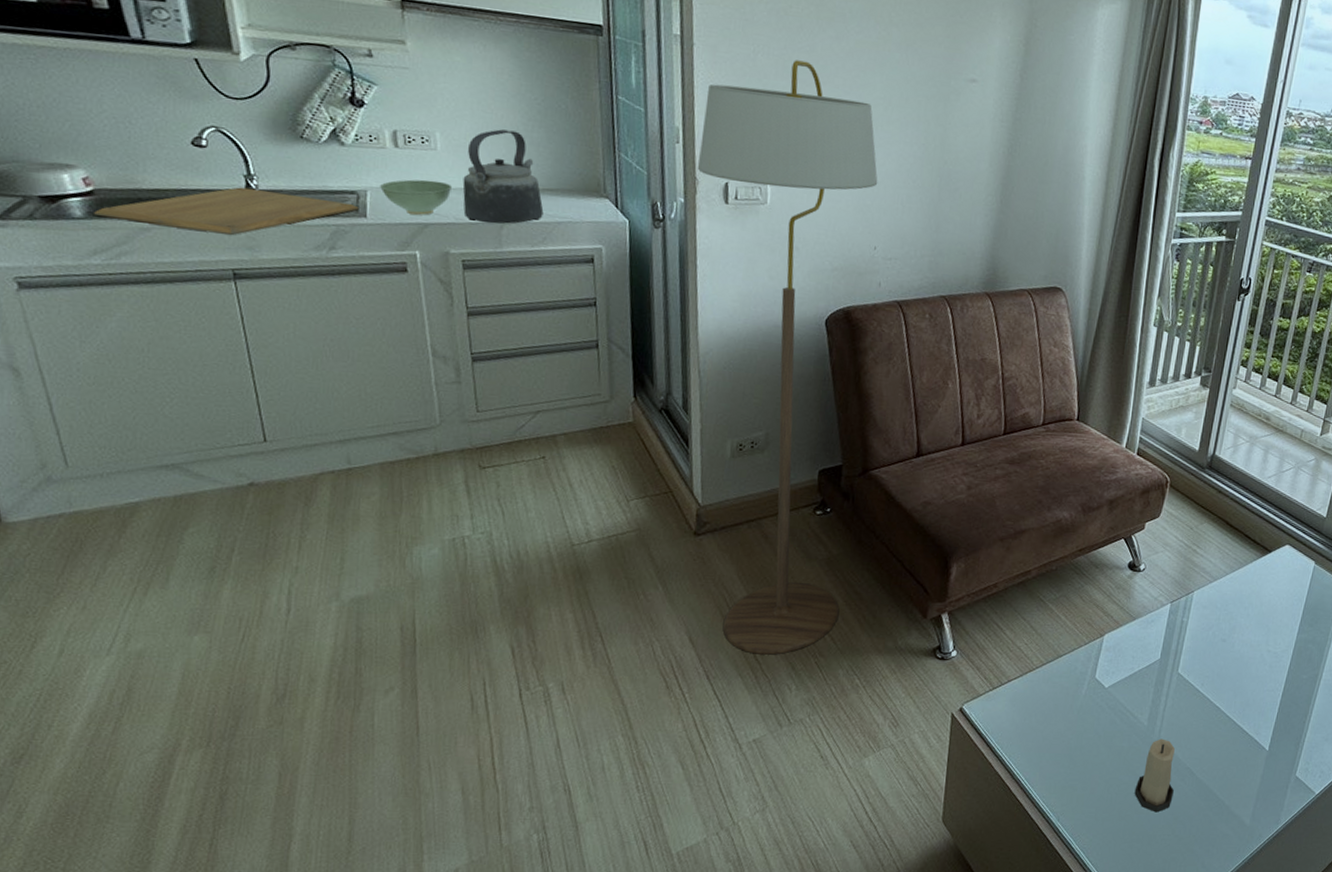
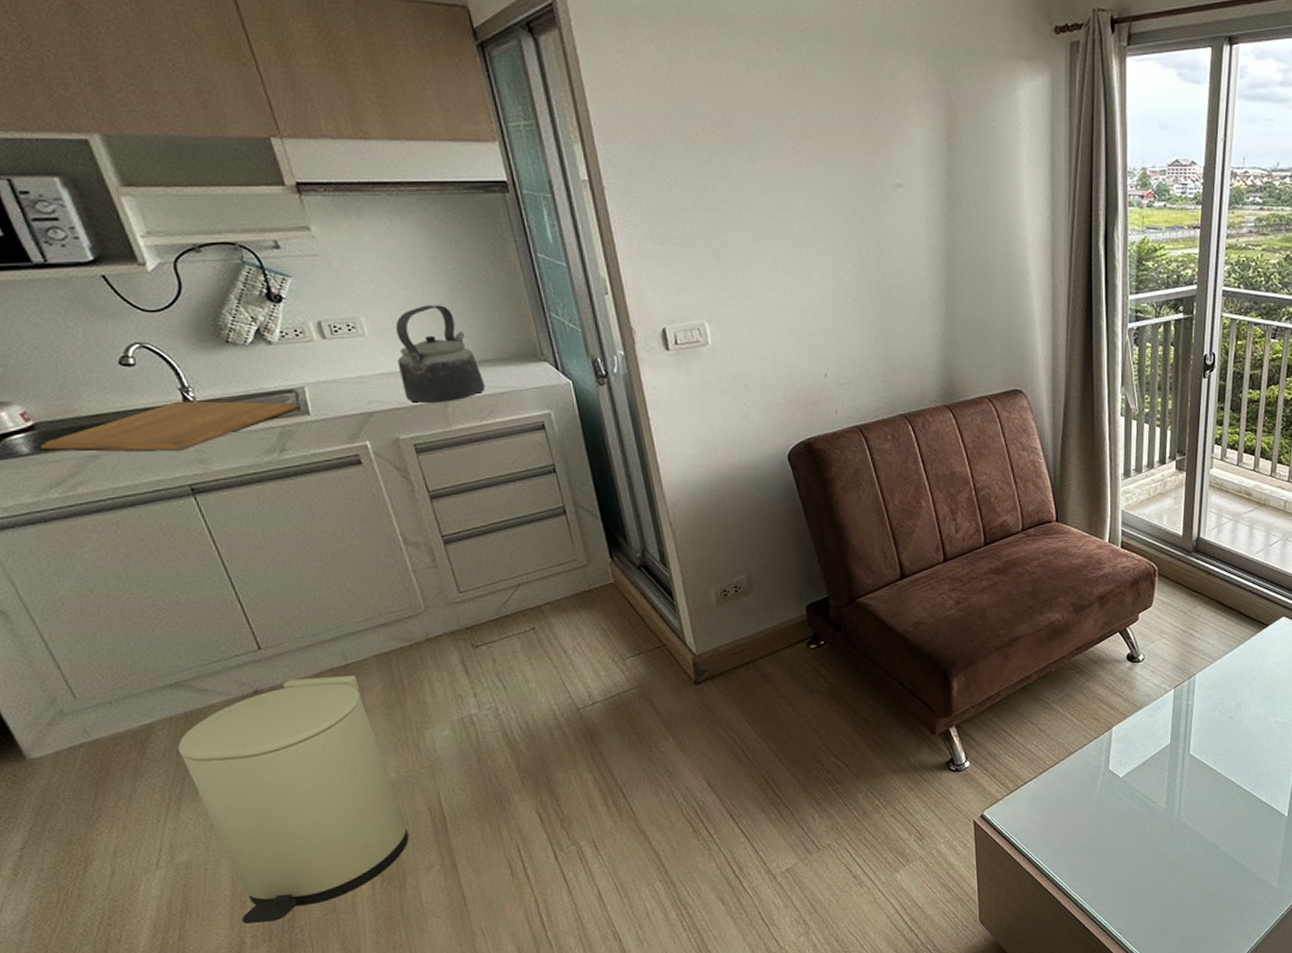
pedal bin: none [158,476,376,726] -> present [177,675,409,924]
bowl: present [380,179,453,215] -> none [316,367,389,405]
floor lamp: present [697,60,878,655] -> none [627,189,849,790]
candle: present [1134,738,1175,813] -> none [1162,818,1200,888]

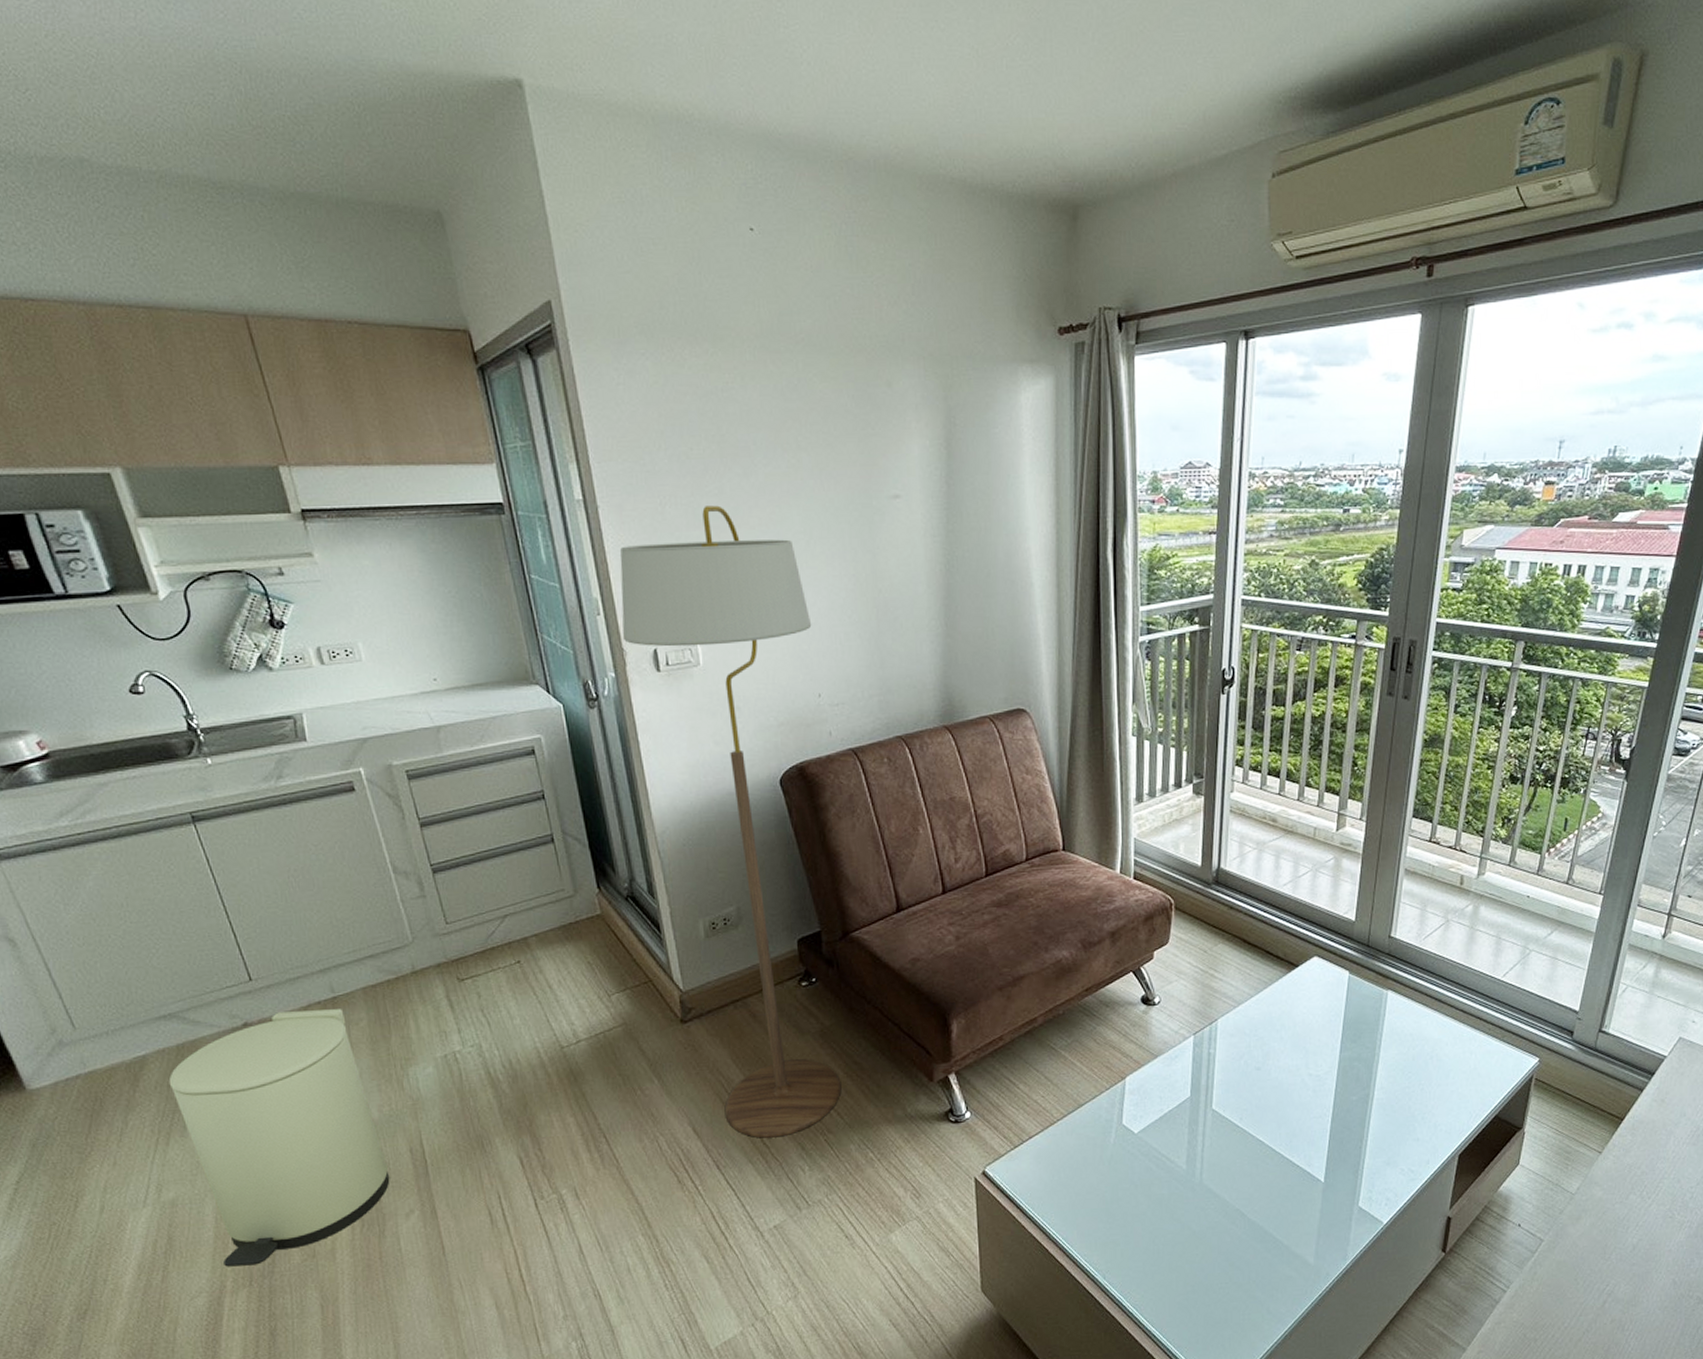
chopping board: present [39,400,301,452] -> none [52,728,298,780]
kettle: present [396,305,486,404] -> none [392,629,477,729]
floor lamp: none [627,189,849,790] -> present [620,505,842,1138]

